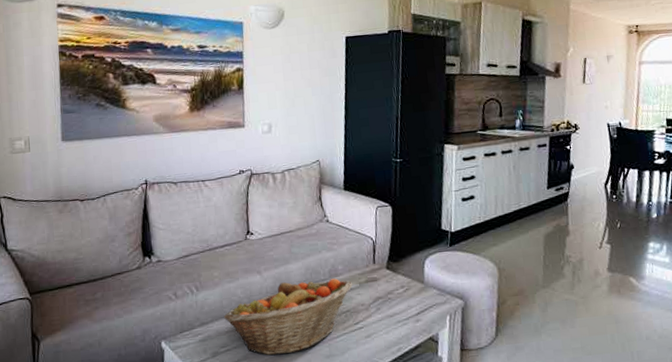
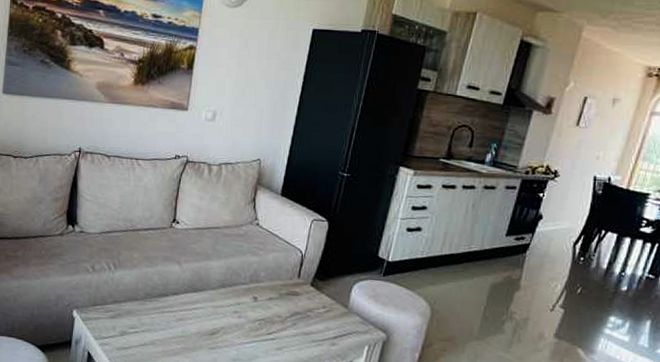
fruit basket: present [224,278,352,355] -> none [137,277,272,349]

